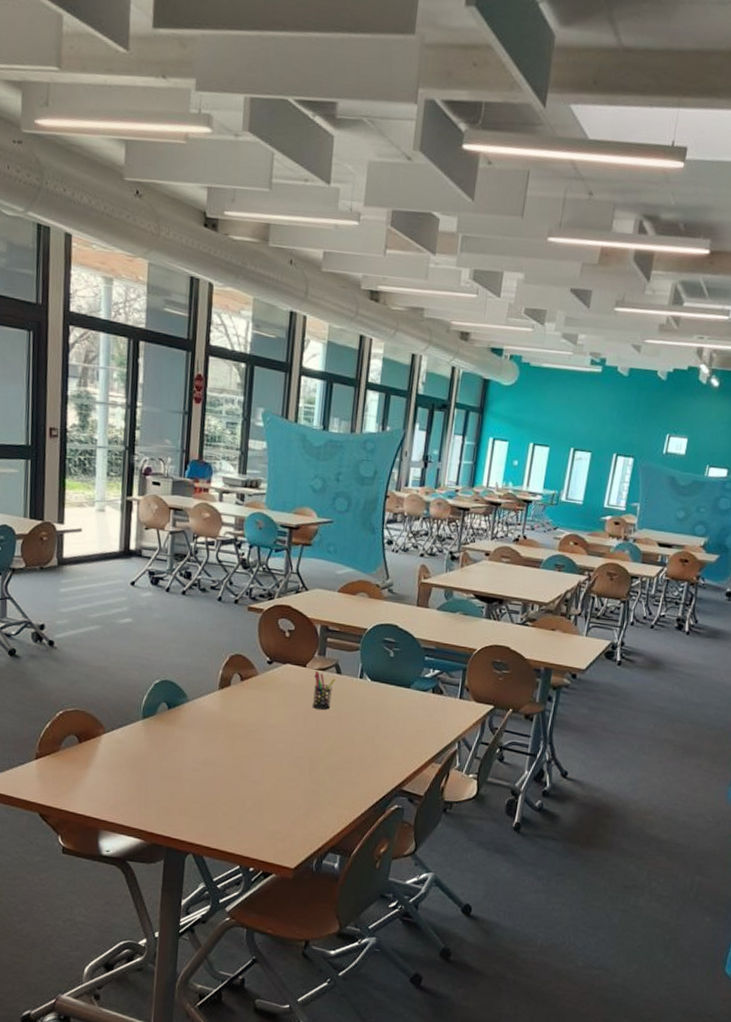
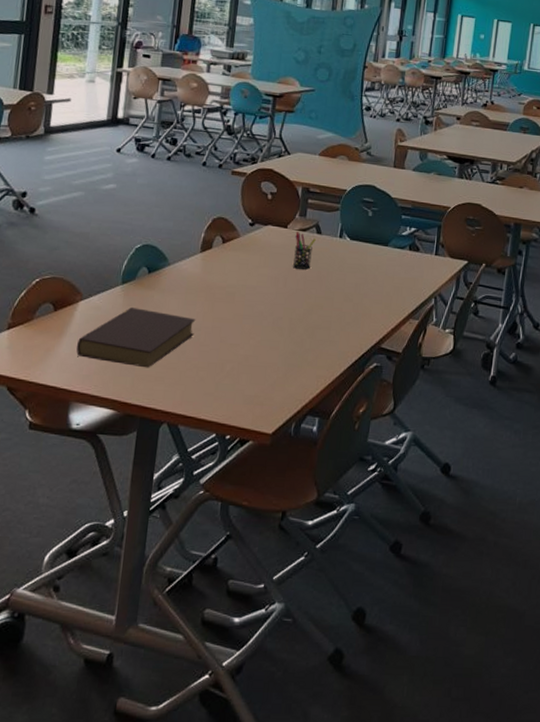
book: none [102,742,217,801] -> present [76,308,196,368]

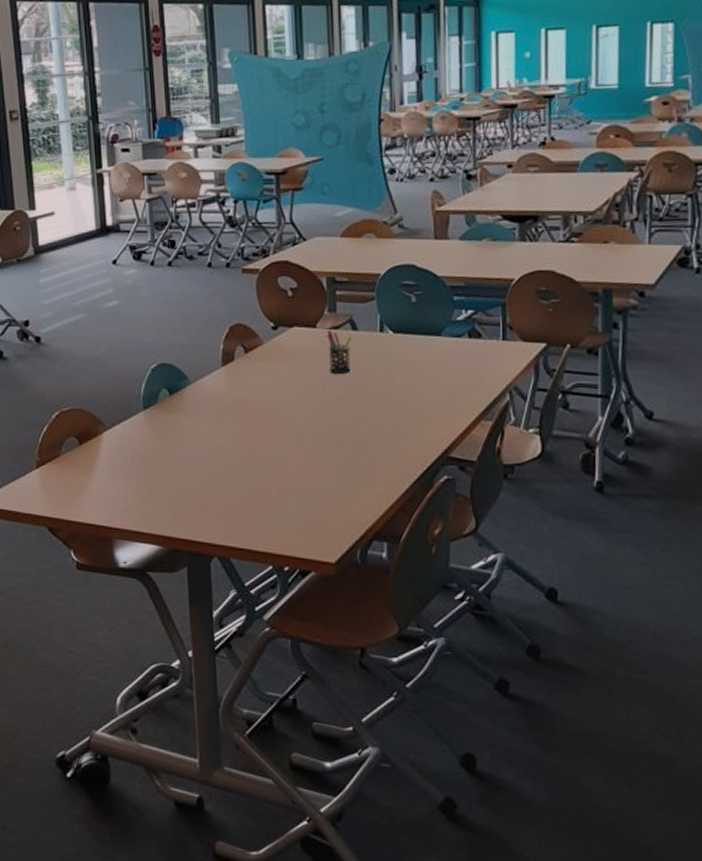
book: present [76,308,196,368] -> none [108,434,231,499]

